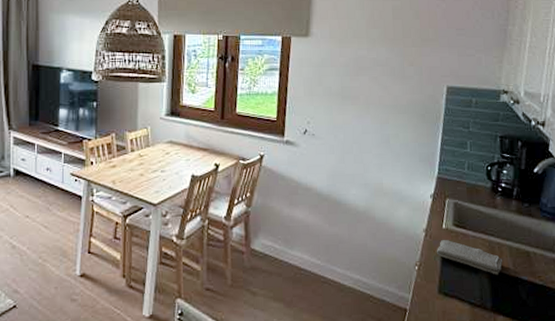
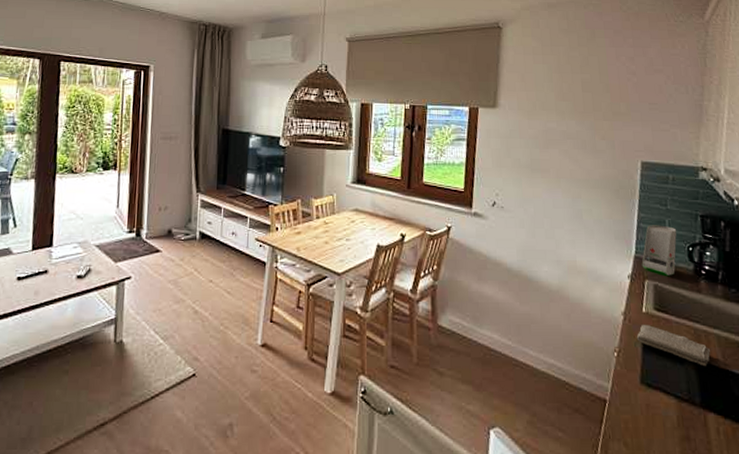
soap dispenser: none [443,146,478,194] -> present [641,225,677,276]

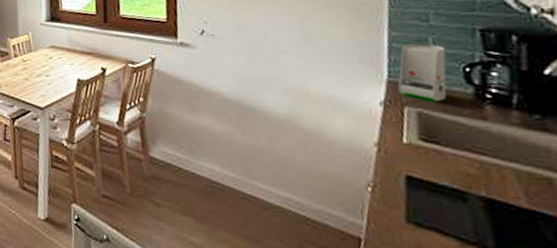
washcloth: present [636,325,711,367] -> none [396,157,507,206]

